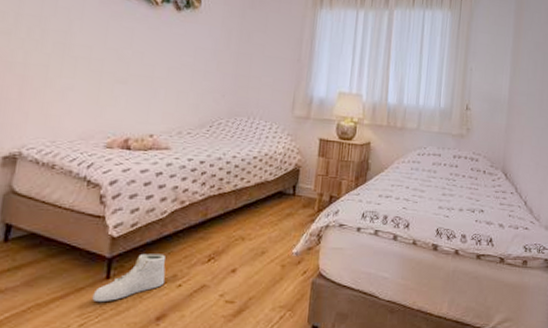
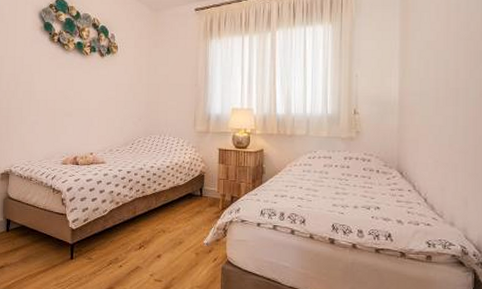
sneaker: present [92,253,166,301] -> none [63,241,110,275]

